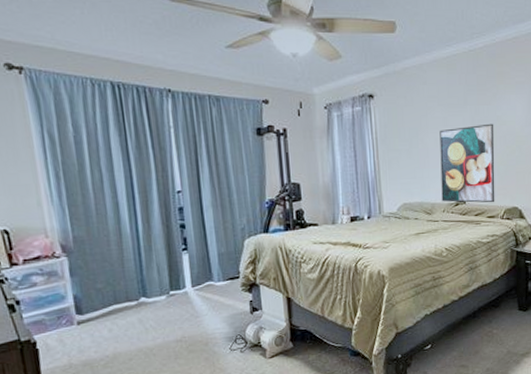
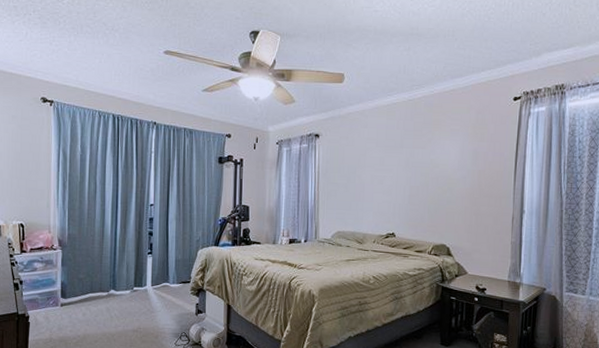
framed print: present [440,123,495,203] -> none [373,165,428,239]

